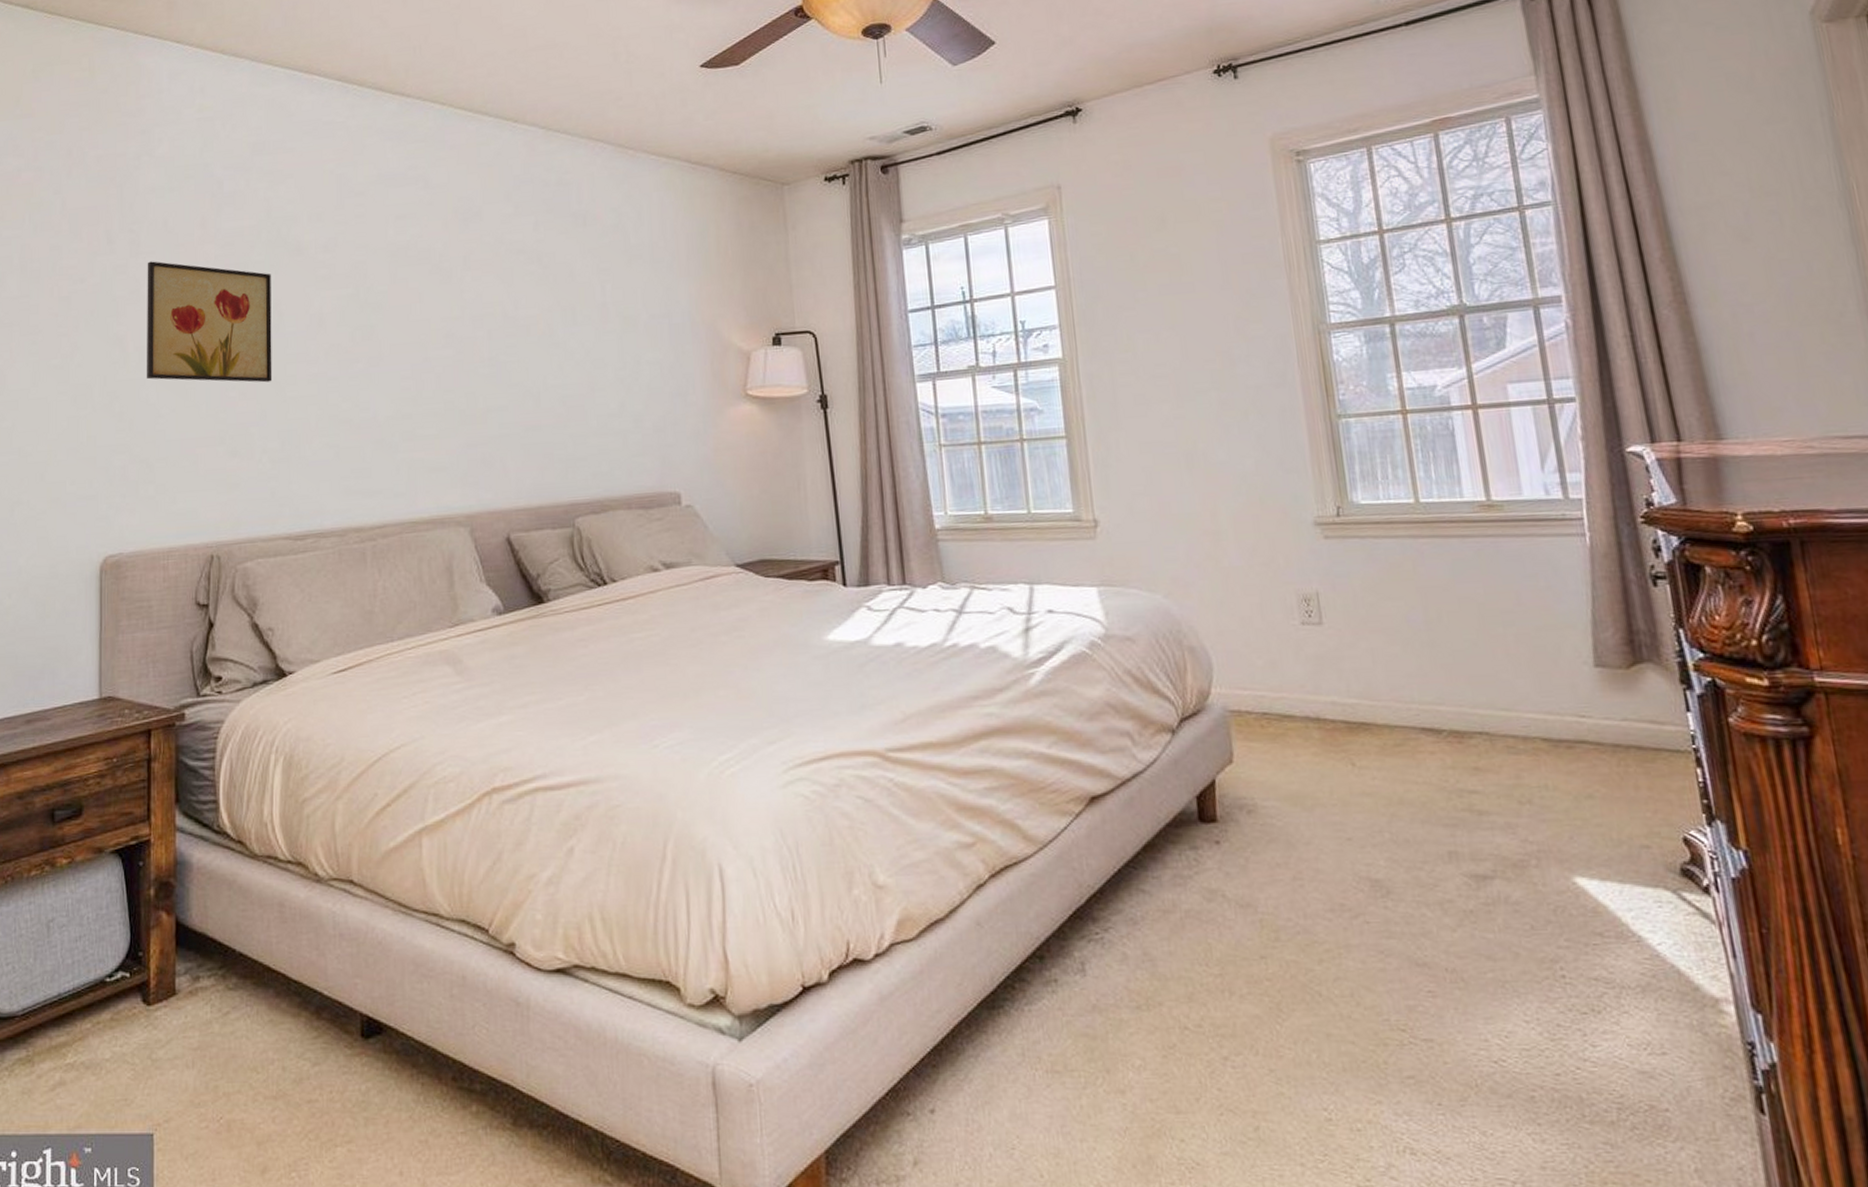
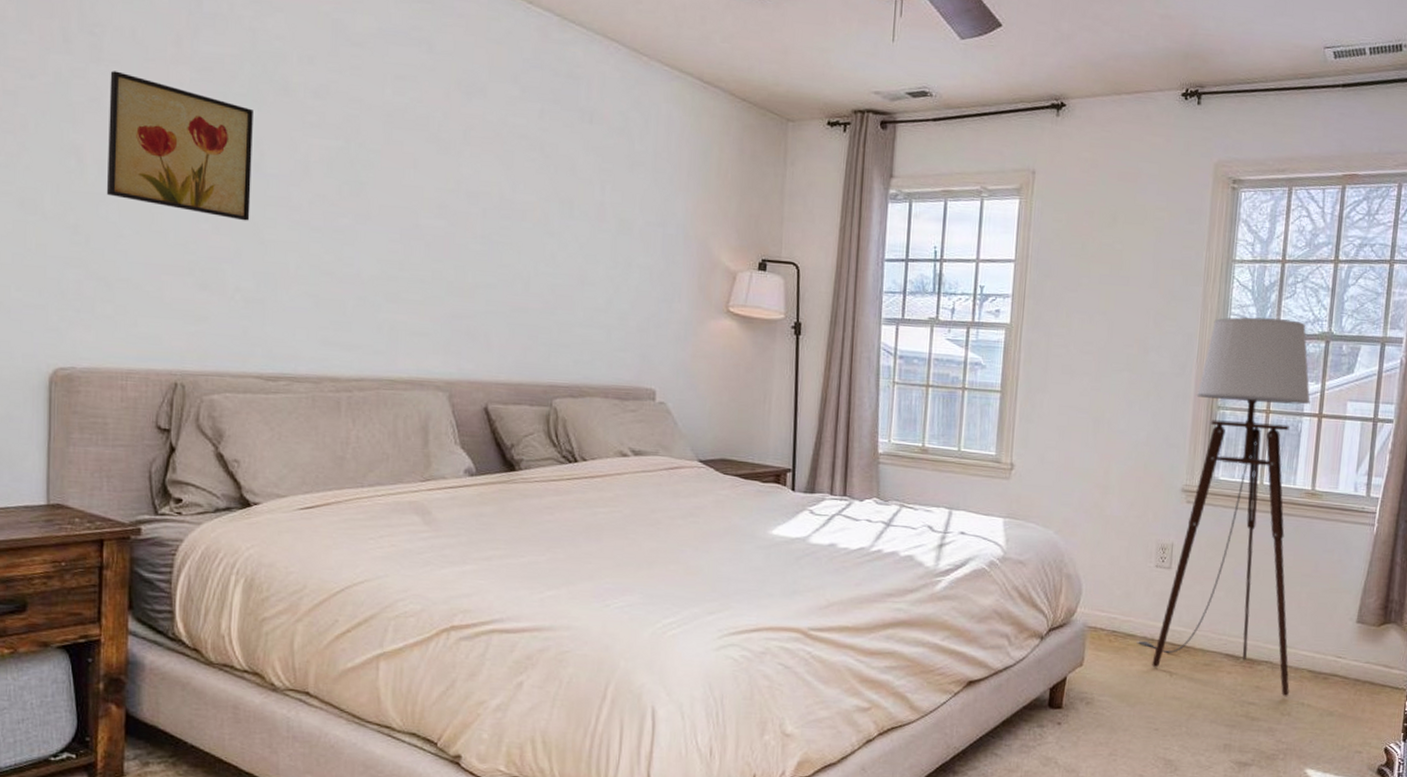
floor lamp: none [1297,297,1523,779] -> present [1137,317,1310,697]

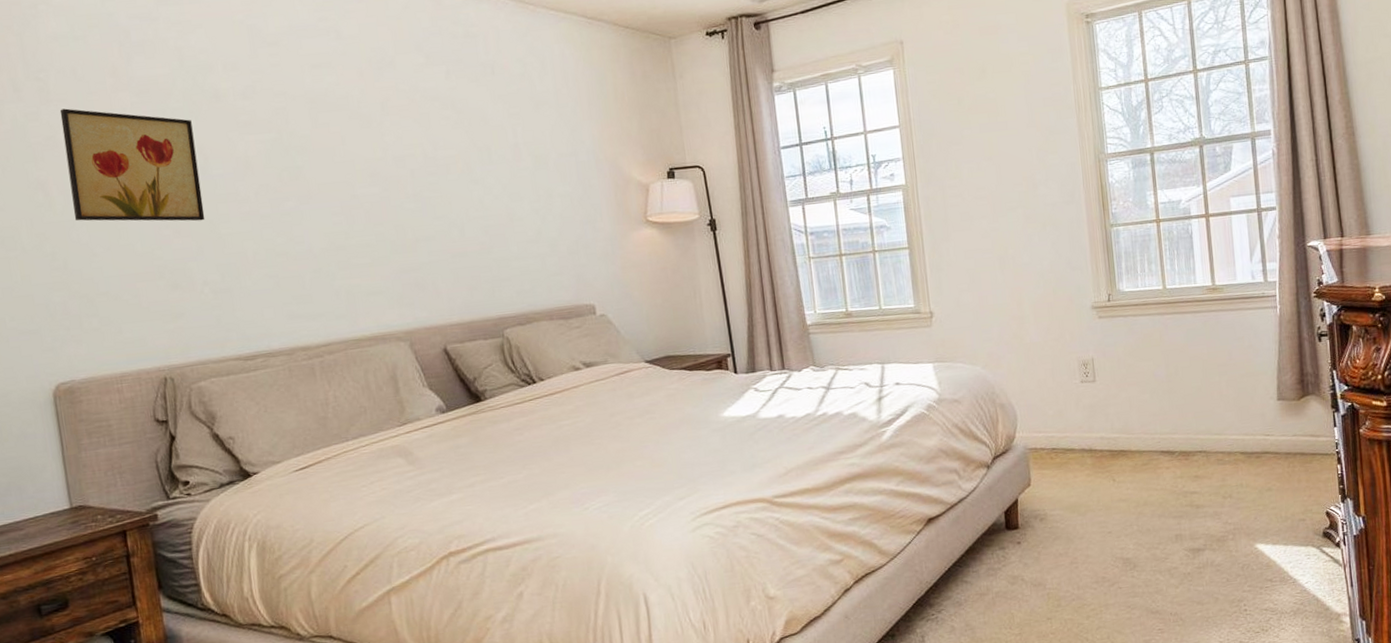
floor lamp: present [1137,317,1310,697] -> none [1076,132,1227,481]

